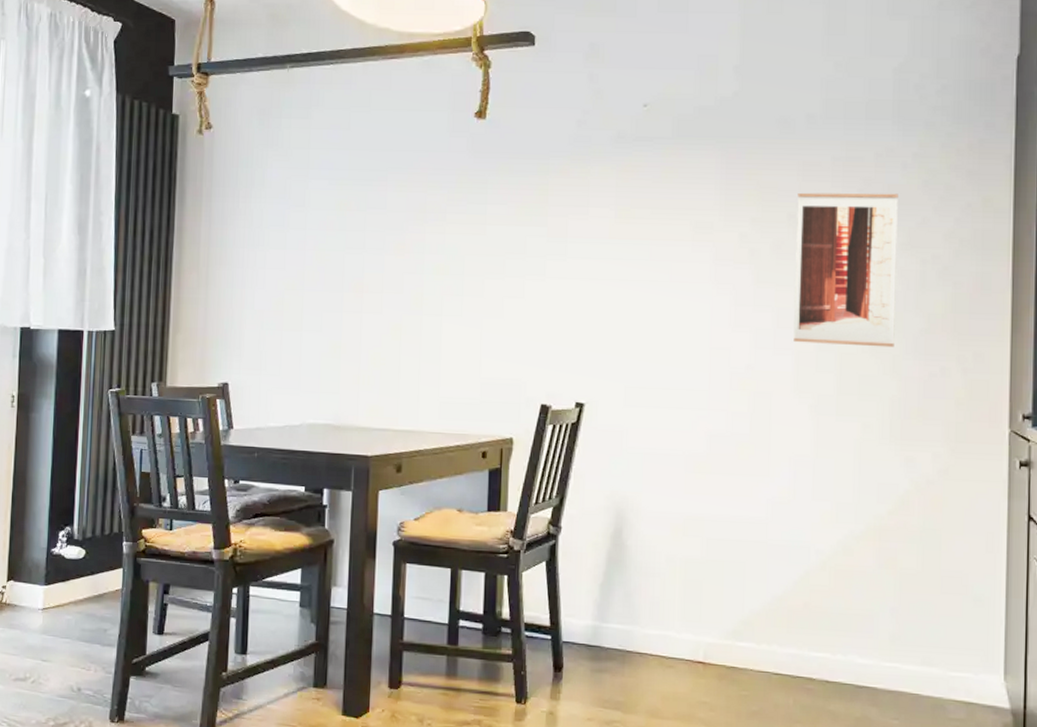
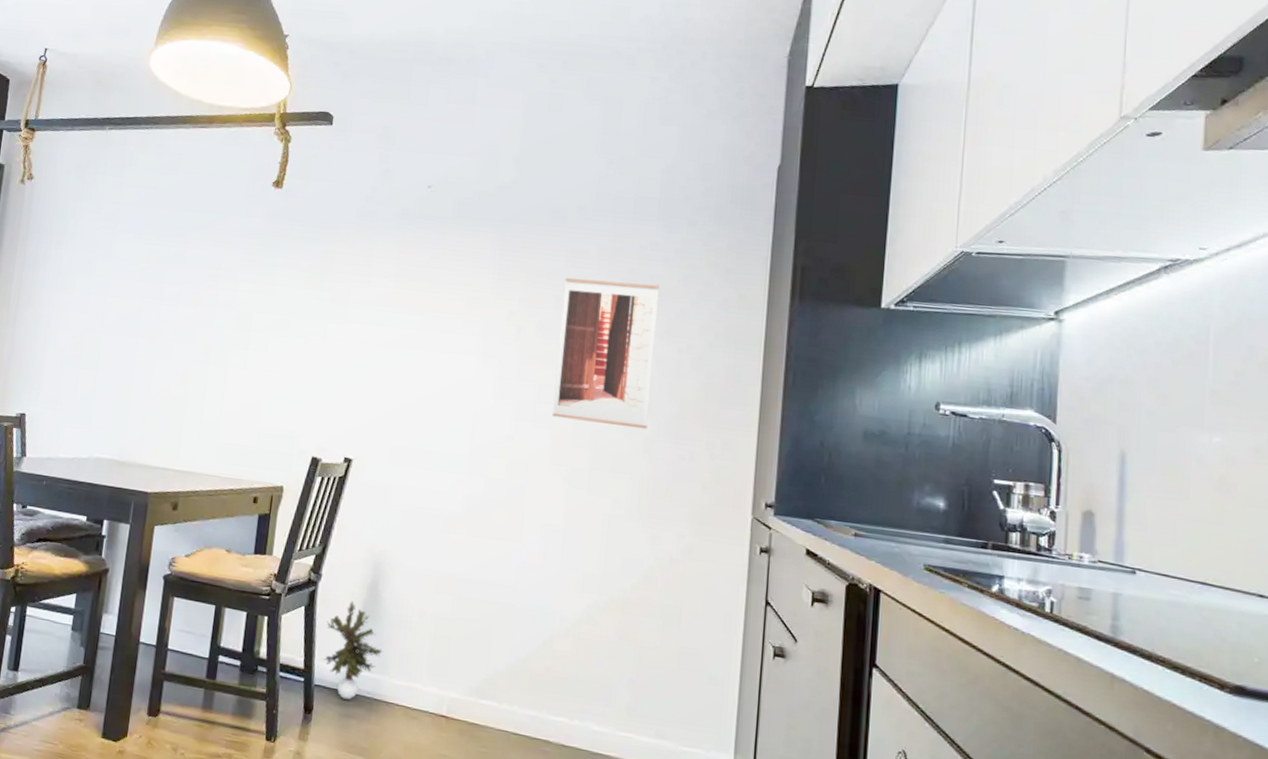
potted plant: none [570,552,632,654] -> present [324,601,383,700]

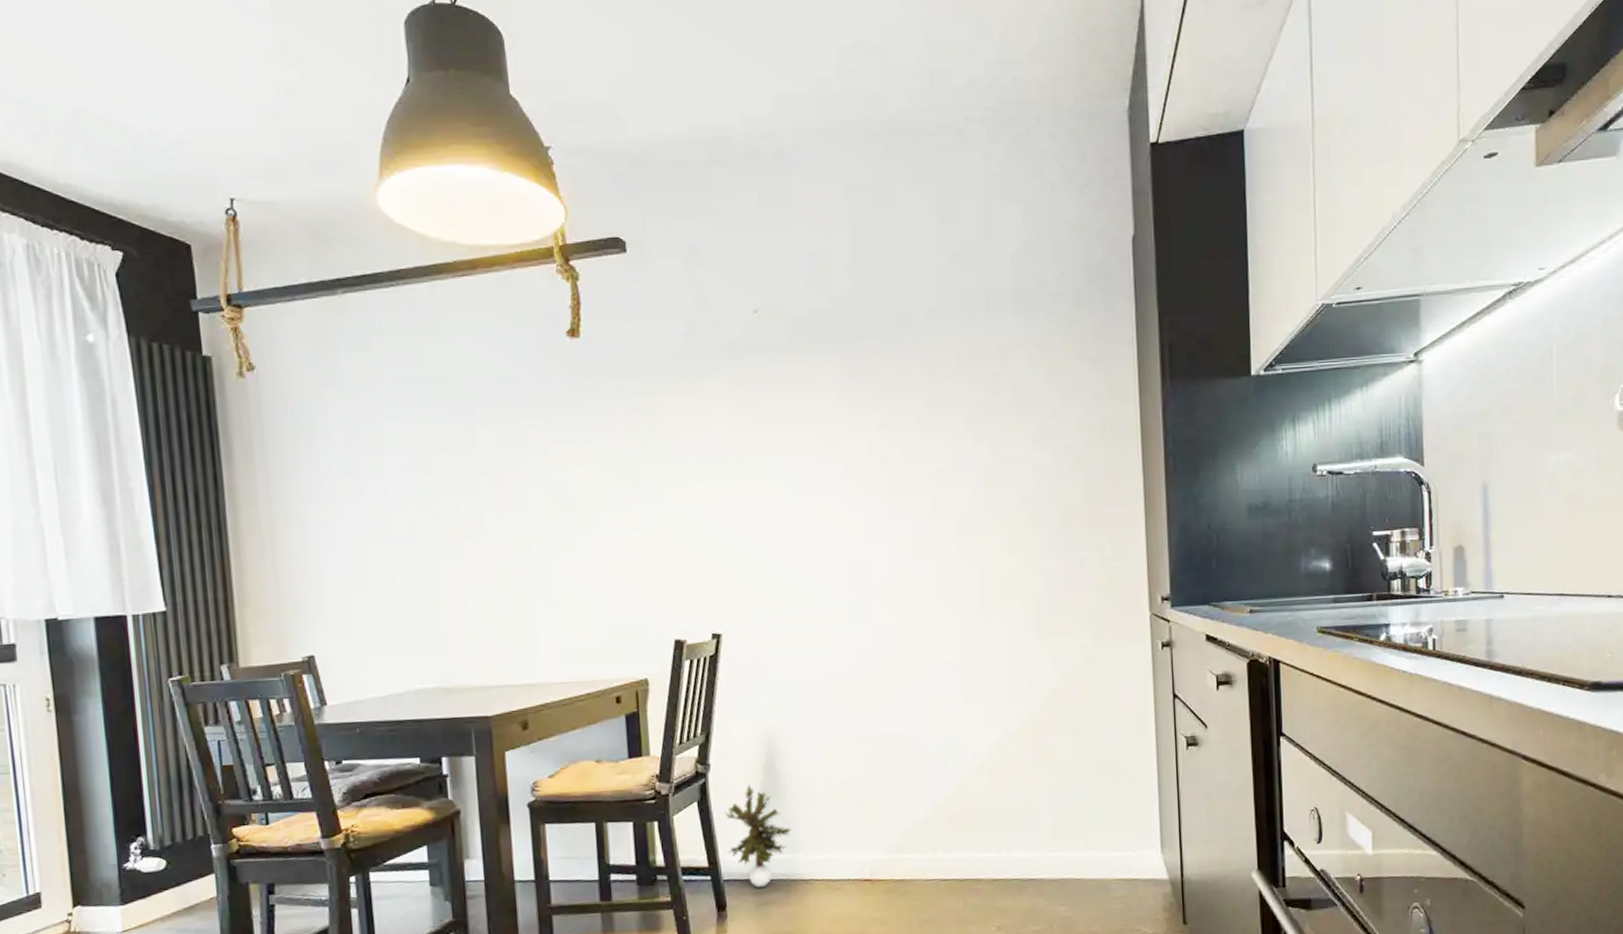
wall art: present [552,277,659,430] -> none [924,386,1034,548]

